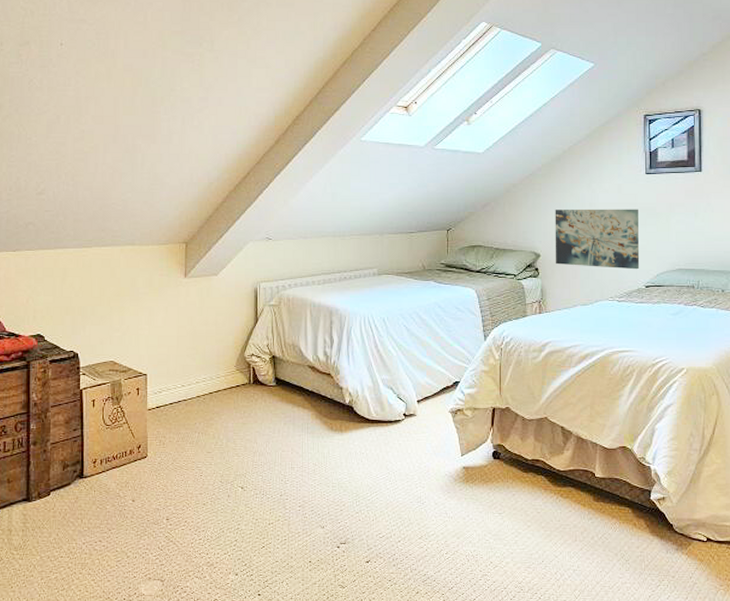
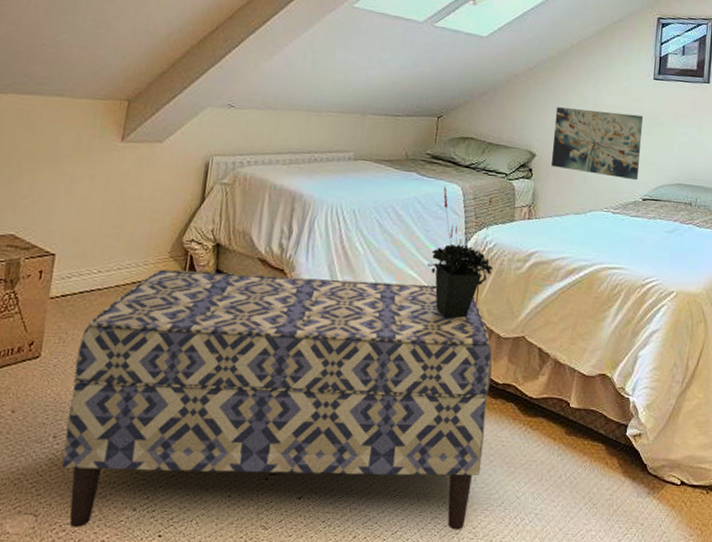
bench: none [175,378,520,590] -> present [61,269,493,530]
potted plant: none [453,290,512,406] -> present [427,185,493,319]

